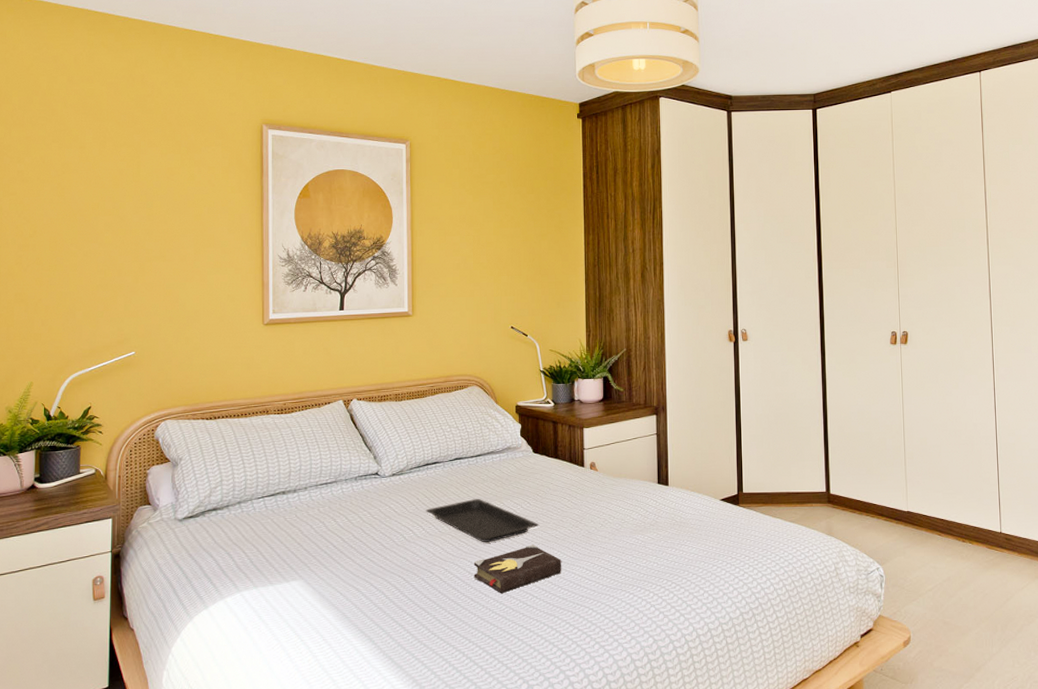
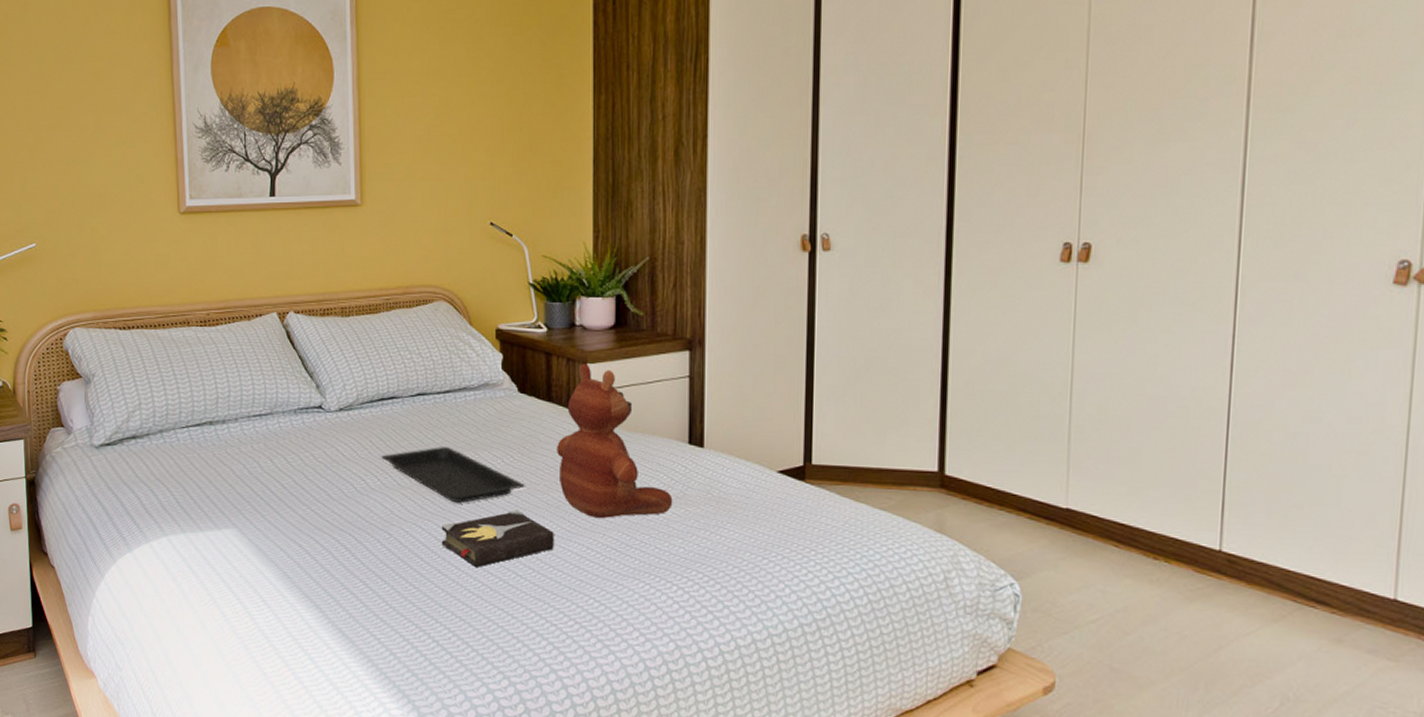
teddy bear: none [562,428,648,546] -> present [557,363,673,519]

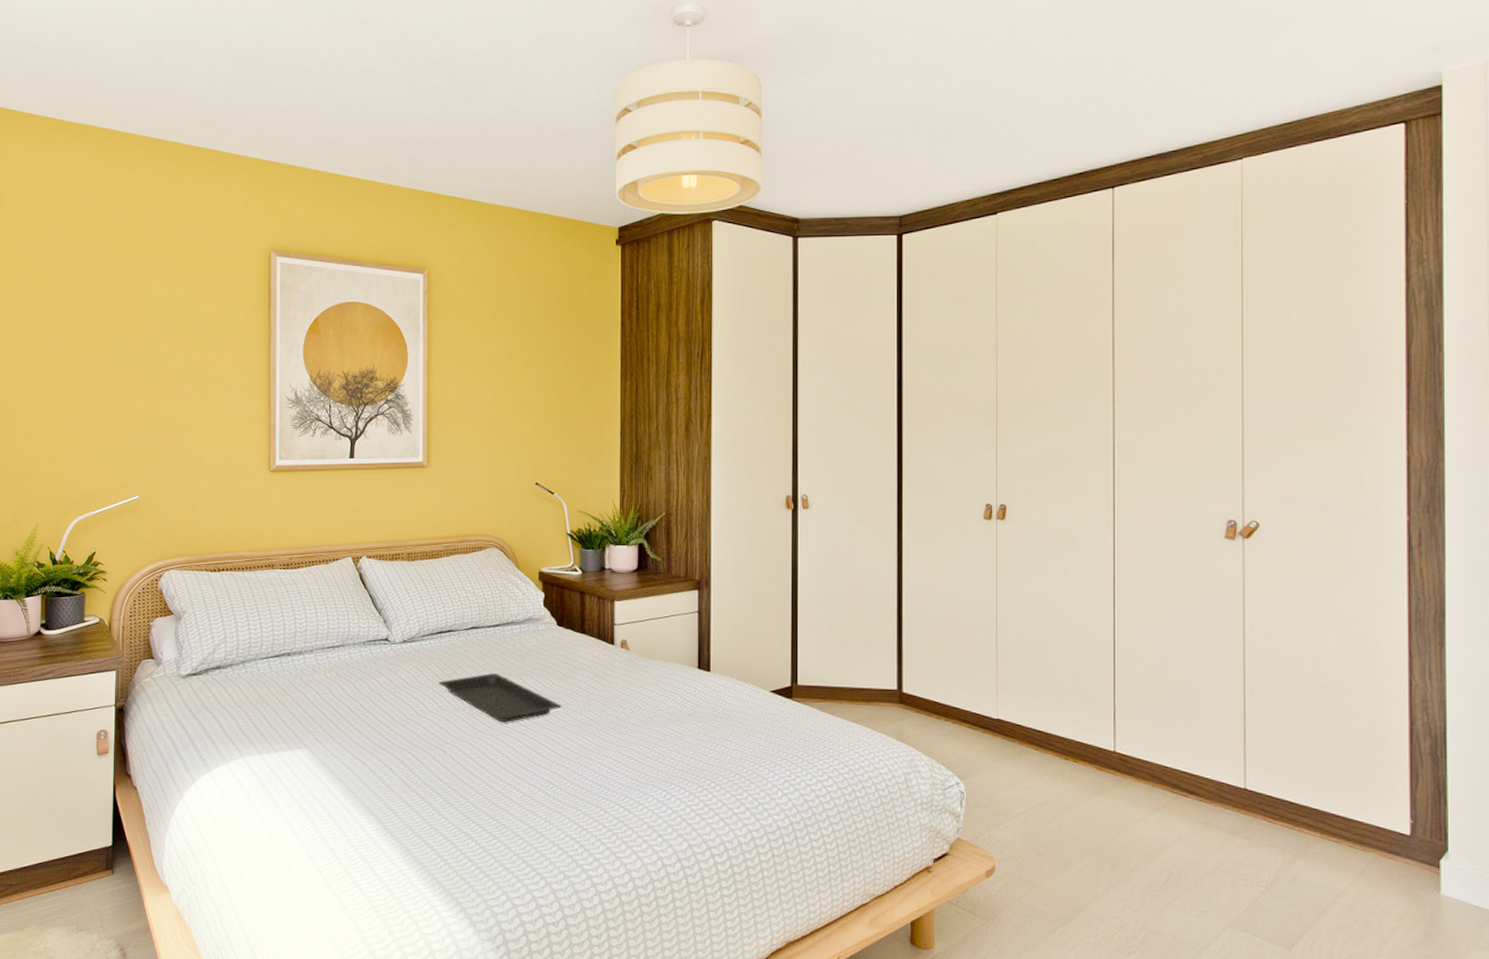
hardback book: present [441,510,555,567] -> none [489,728,587,779]
teddy bear: present [557,363,673,519] -> none [589,601,685,735]

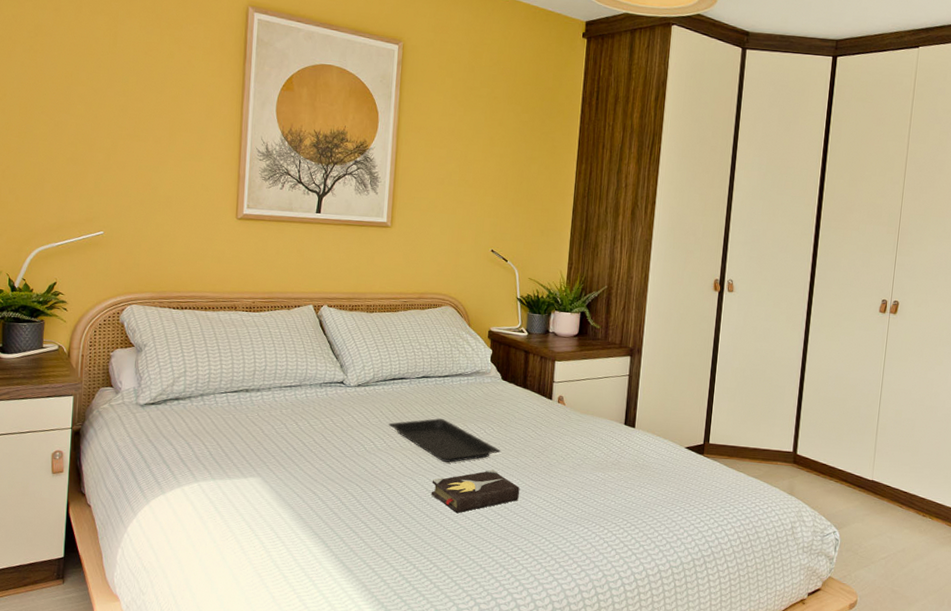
hardback book: none [489,728,587,779] -> present [431,469,520,513]

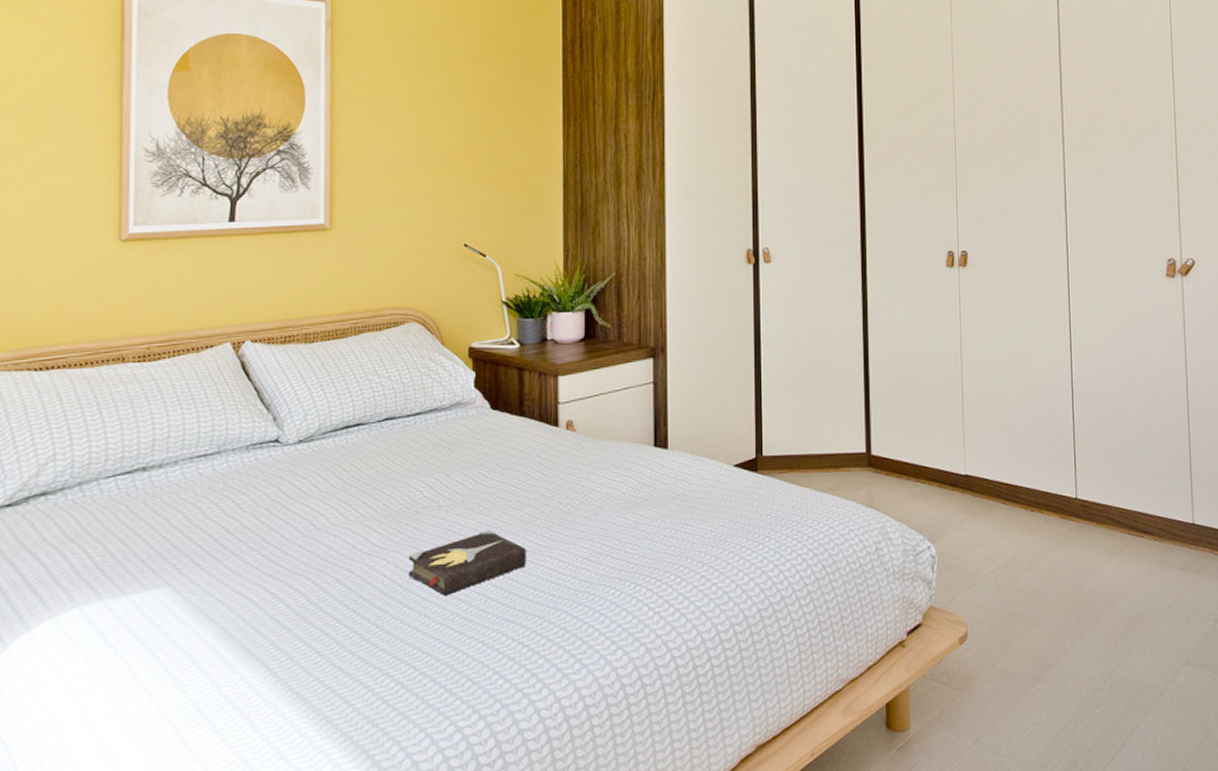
serving tray: present [388,418,501,463] -> none [343,471,497,529]

